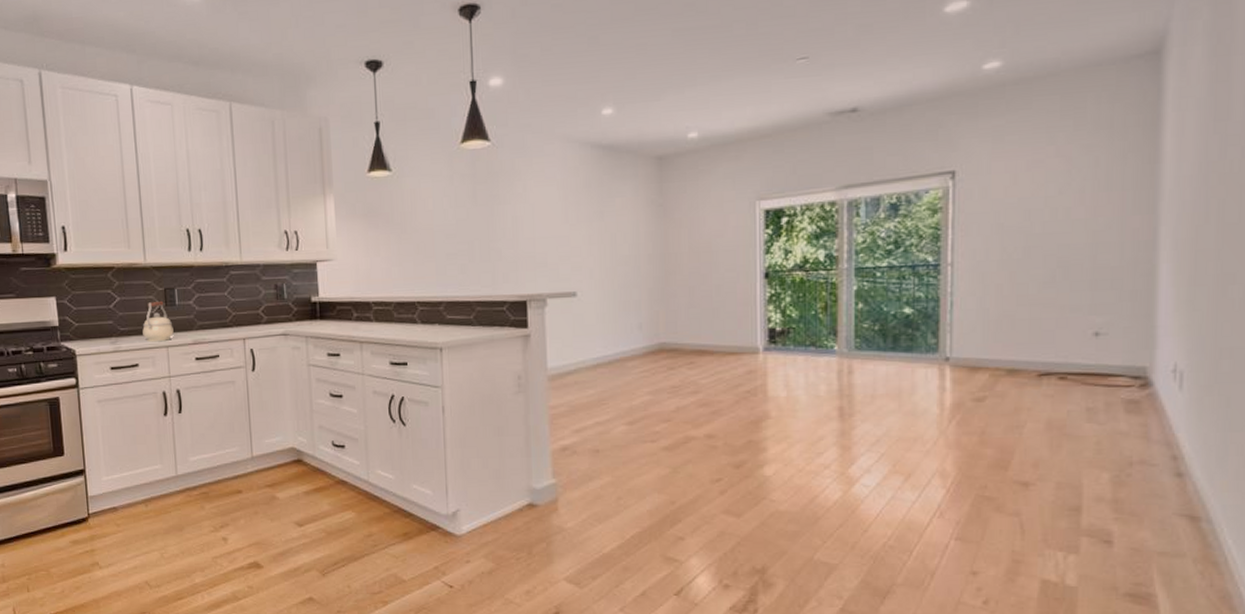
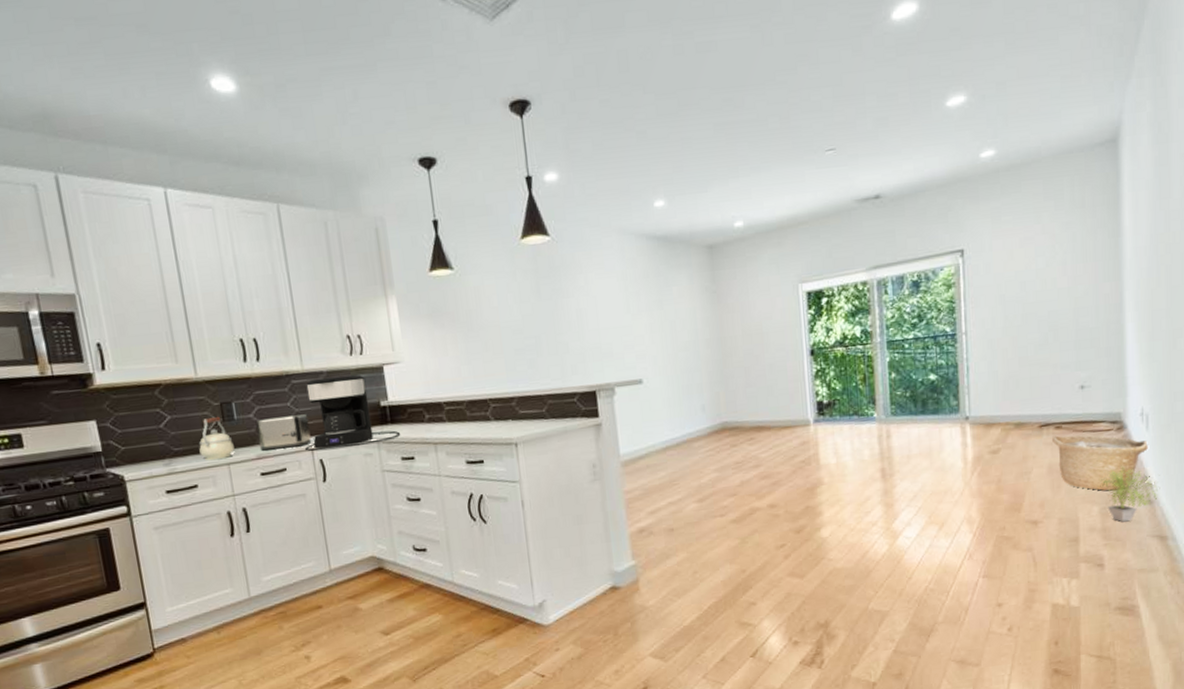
toaster: none [194,303,244,337] -> present [255,413,312,451]
coffee maker: none [237,270,328,341] -> present [304,375,401,452]
basket: none [1052,387,1181,457] -> present [1051,435,1148,491]
potted plant: none [1109,428,1195,495] -> present [1097,465,1160,522]

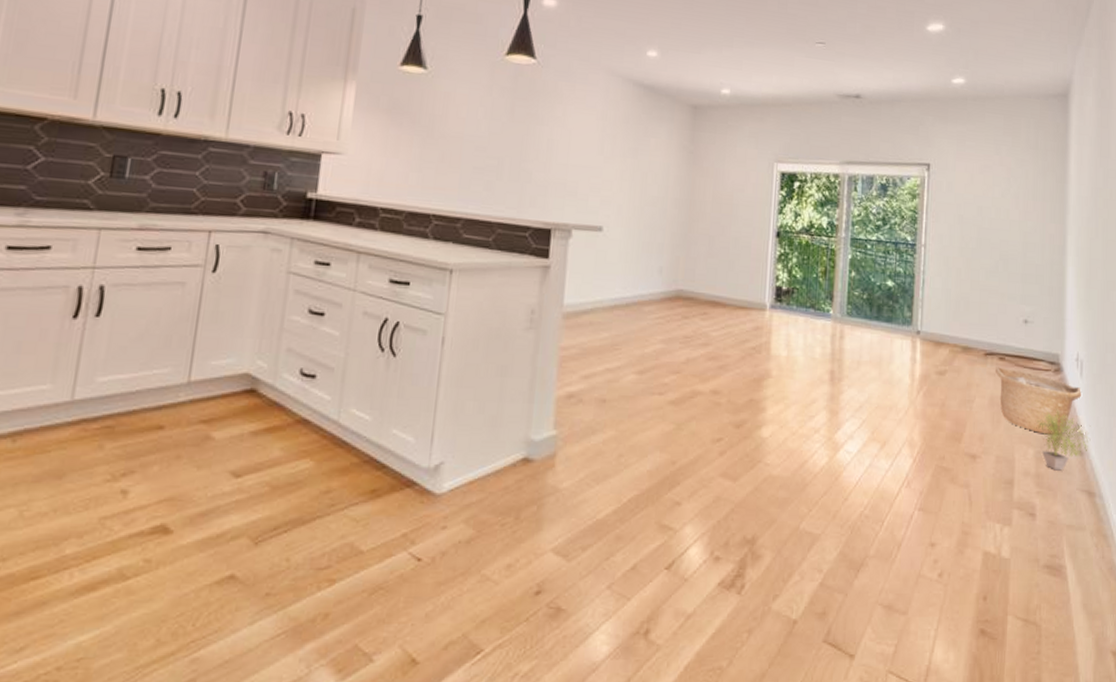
kettle: present [198,416,235,461] -> none [67,169,115,222]
toaster: present [255,413,312,451] -> none [145,183,218,225]
coffee maker: present [304,375,401,452] -> none [200,152,321,239]

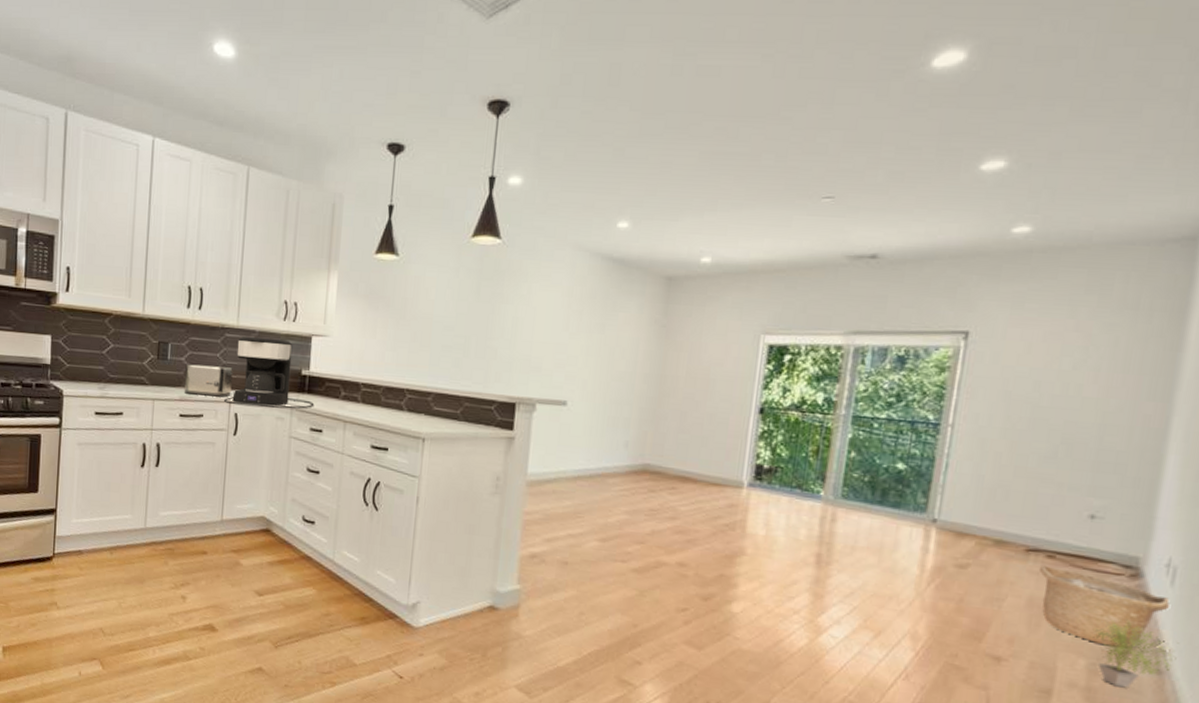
toaster: none [145,183,218,225] -> present [184,363,234,397]
coffee maker: none [200,152,321,239] -> present [223,337,314,409]

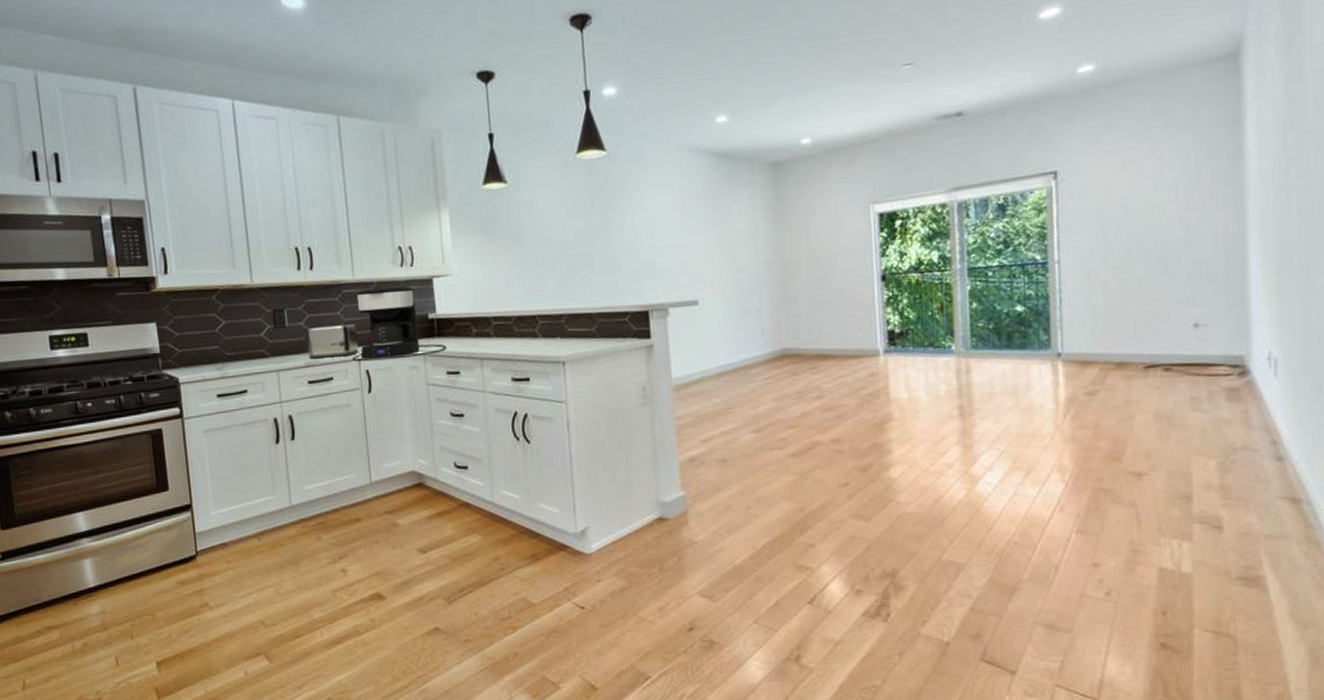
basket: present [1038,565,1170,649] -> none [1159,378,1277,444]
potted plant: present [1089,619,1179,688] -> none [1214,415,1292,480]

